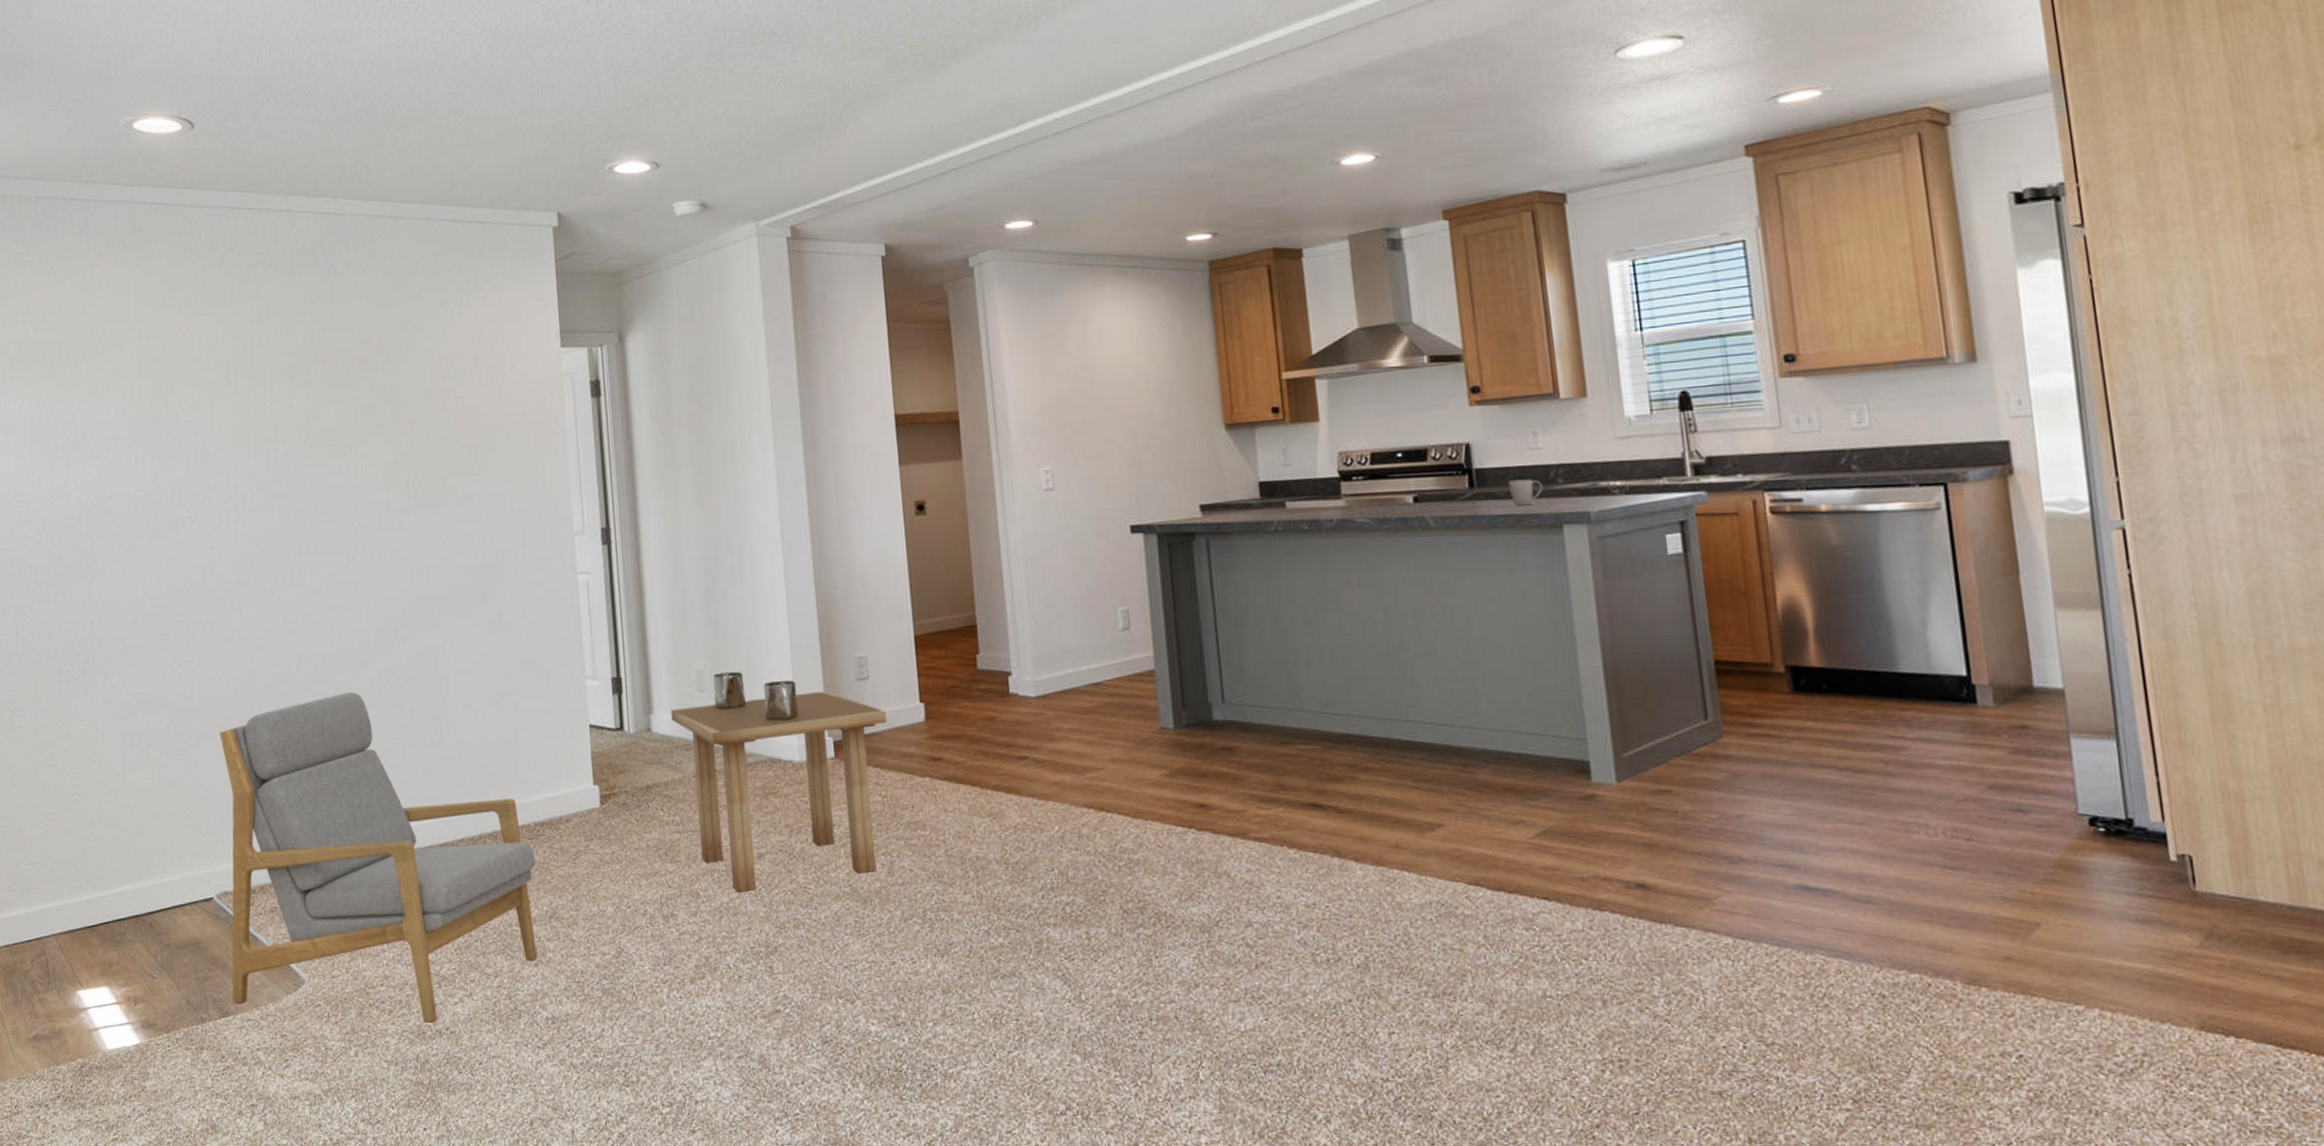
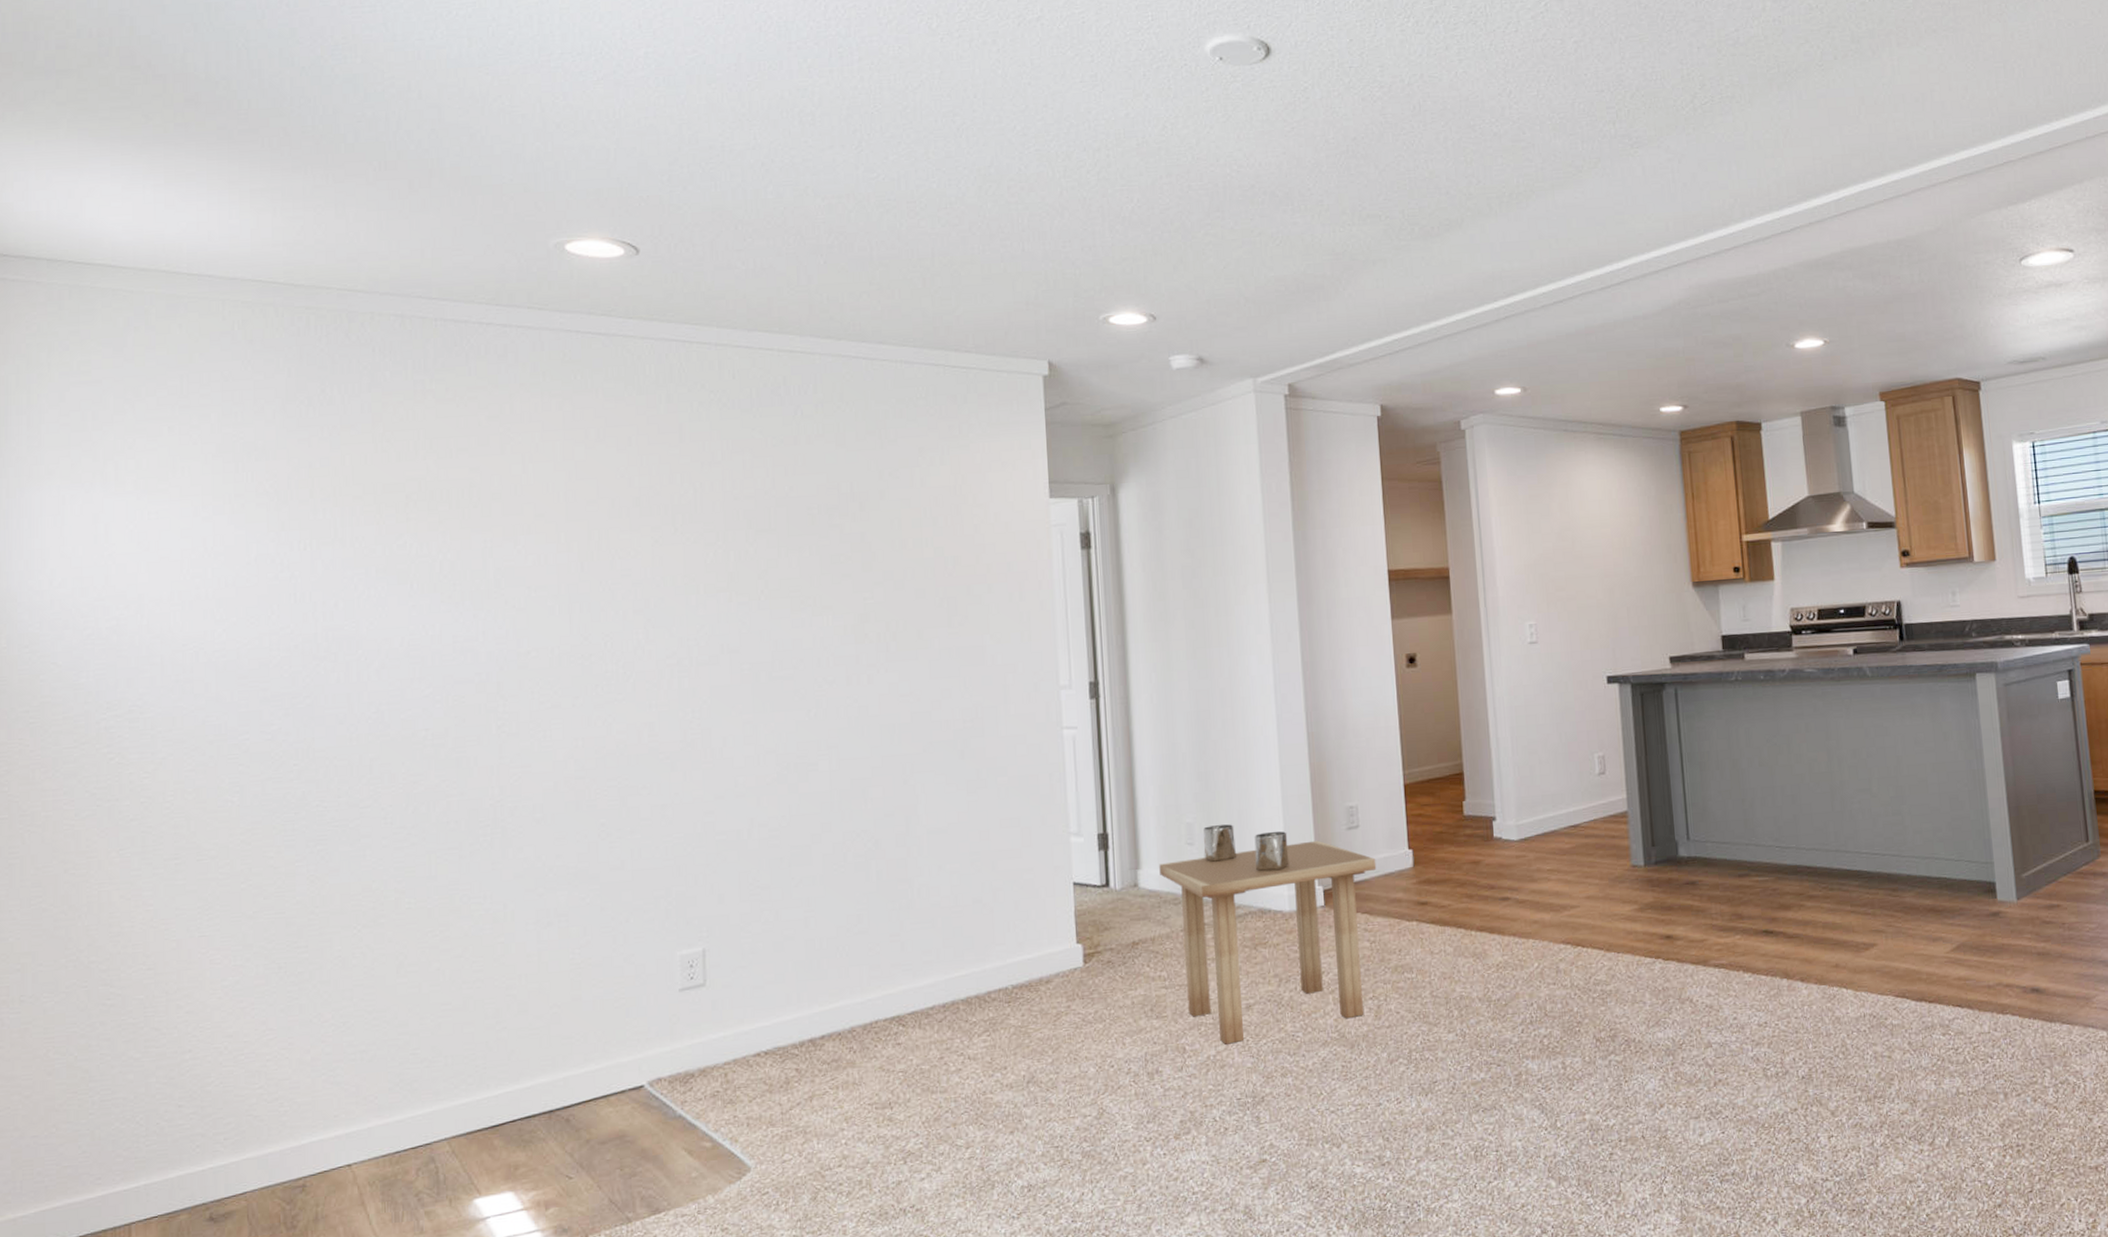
armchair: present [219,692,538,1023] -> none [655,857,1014,1202]
mug: present [1508,479,1543,507] -> none [1931,633,1960,657]

